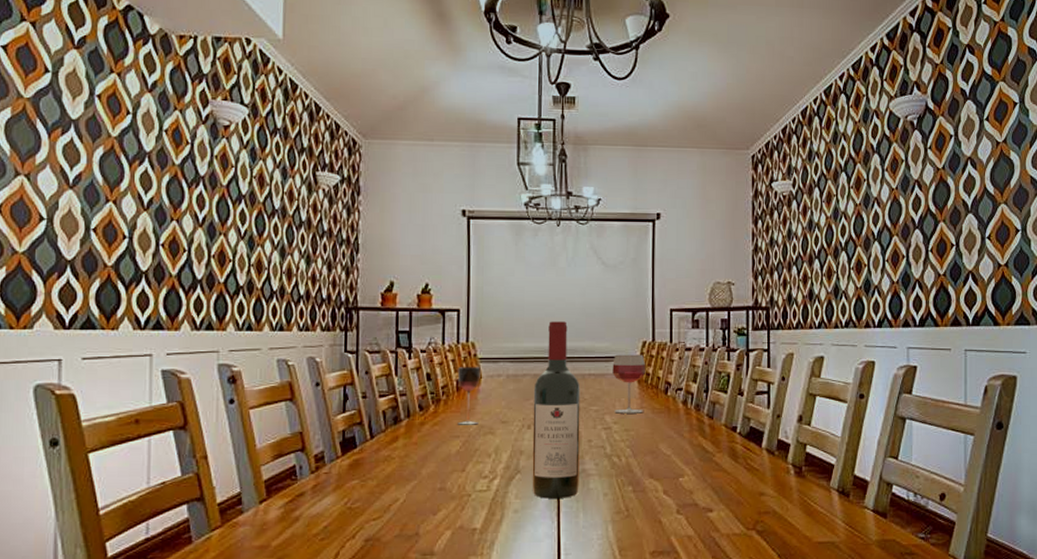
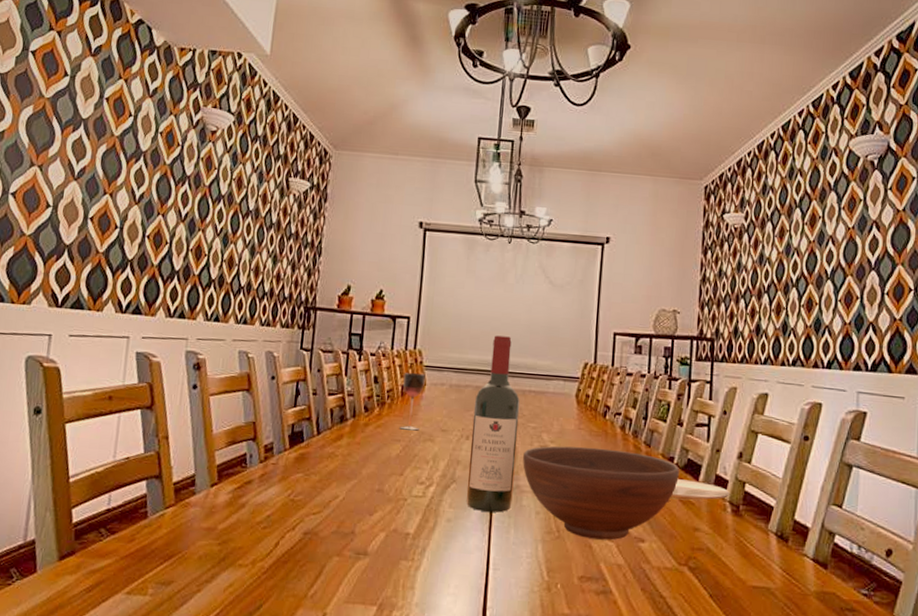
bowl: none [587,424,742,514] -> present [523,446,679,540]
wineglass: present [612,354,646,414] -> none [552,373,586,435]
plate: none [735,447,793,467] -> present [670,479,730,501]

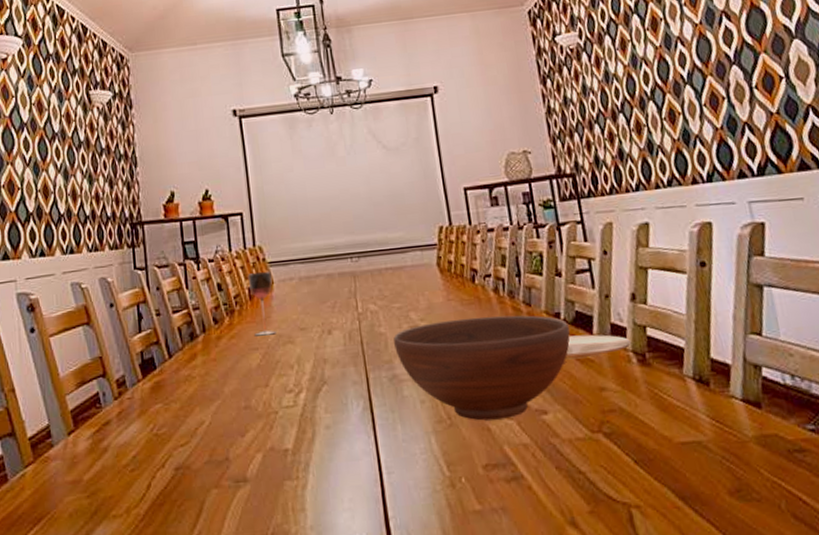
wine bottle: present [466,335,520,513] -> none [328,213,393,411]

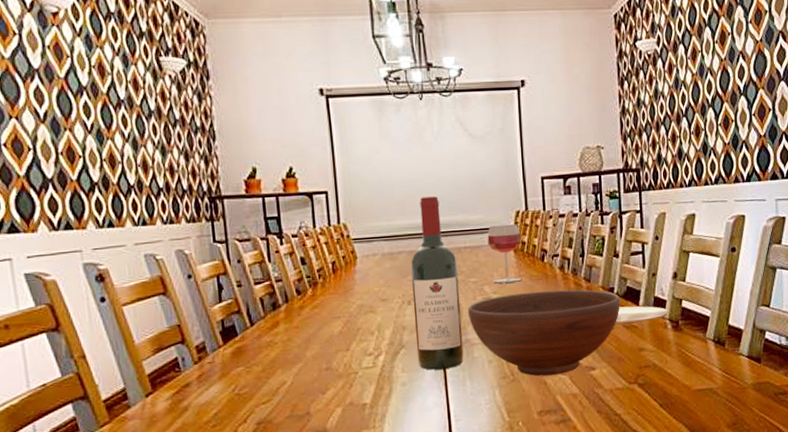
wineglass: present [247,272,276,336] -> none [331,248,358,306]
wine bottle: none [328,213,393,411] -> present [410,196,464,370]
wineglass: none [409,241,452,309] -> present [487,224,522,284]

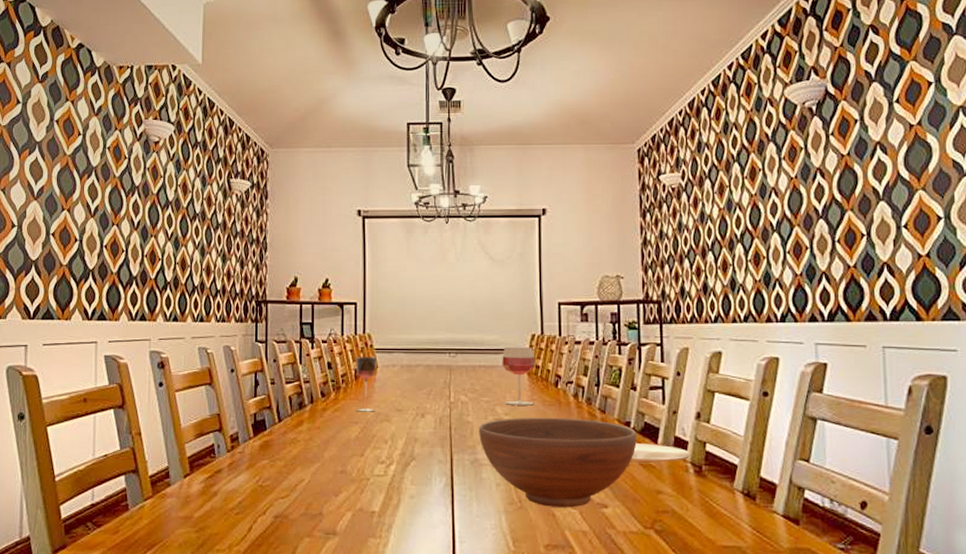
wineglass: none [331,248,358,306] -> present [355,357,377,412]
wine bottle: present [410,196,464,370] -> none [426,314,472,487]

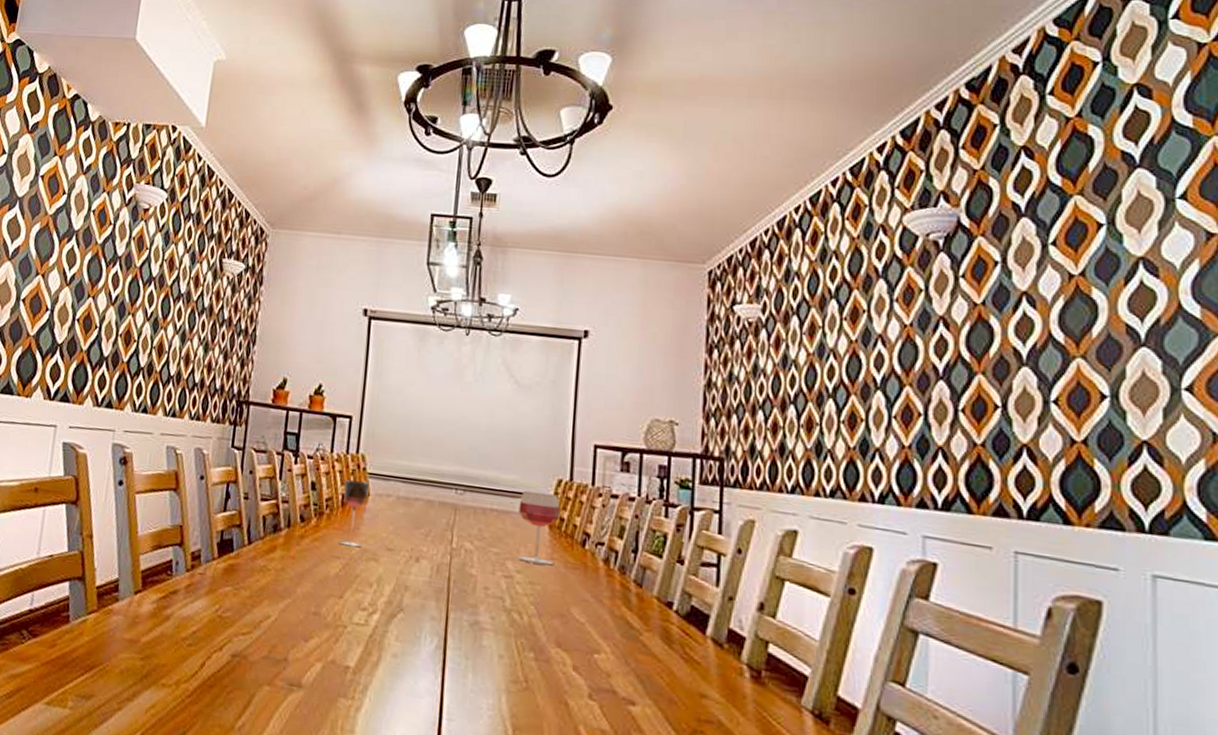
bowl: present [479,417,637,508] -> none [483,576,680,699]
plate: present [629,443,691,464] -> none [668,630,749,661]

